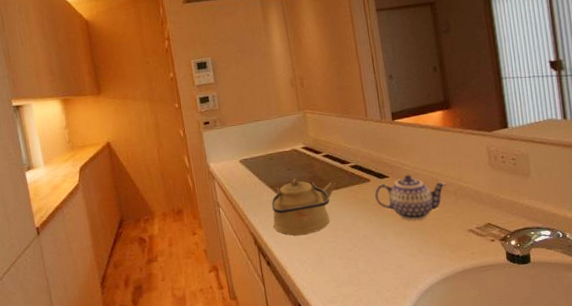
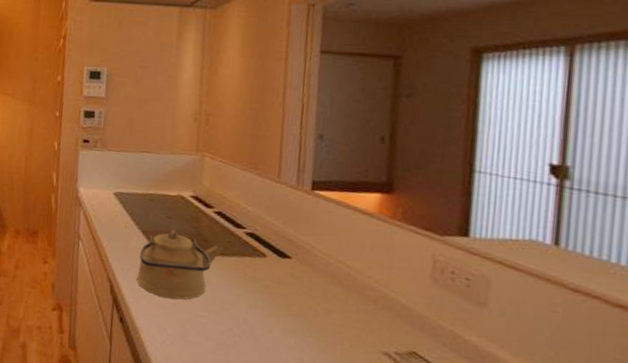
teapot: present [375,174,447,220] -> none [269,261,367,322]

